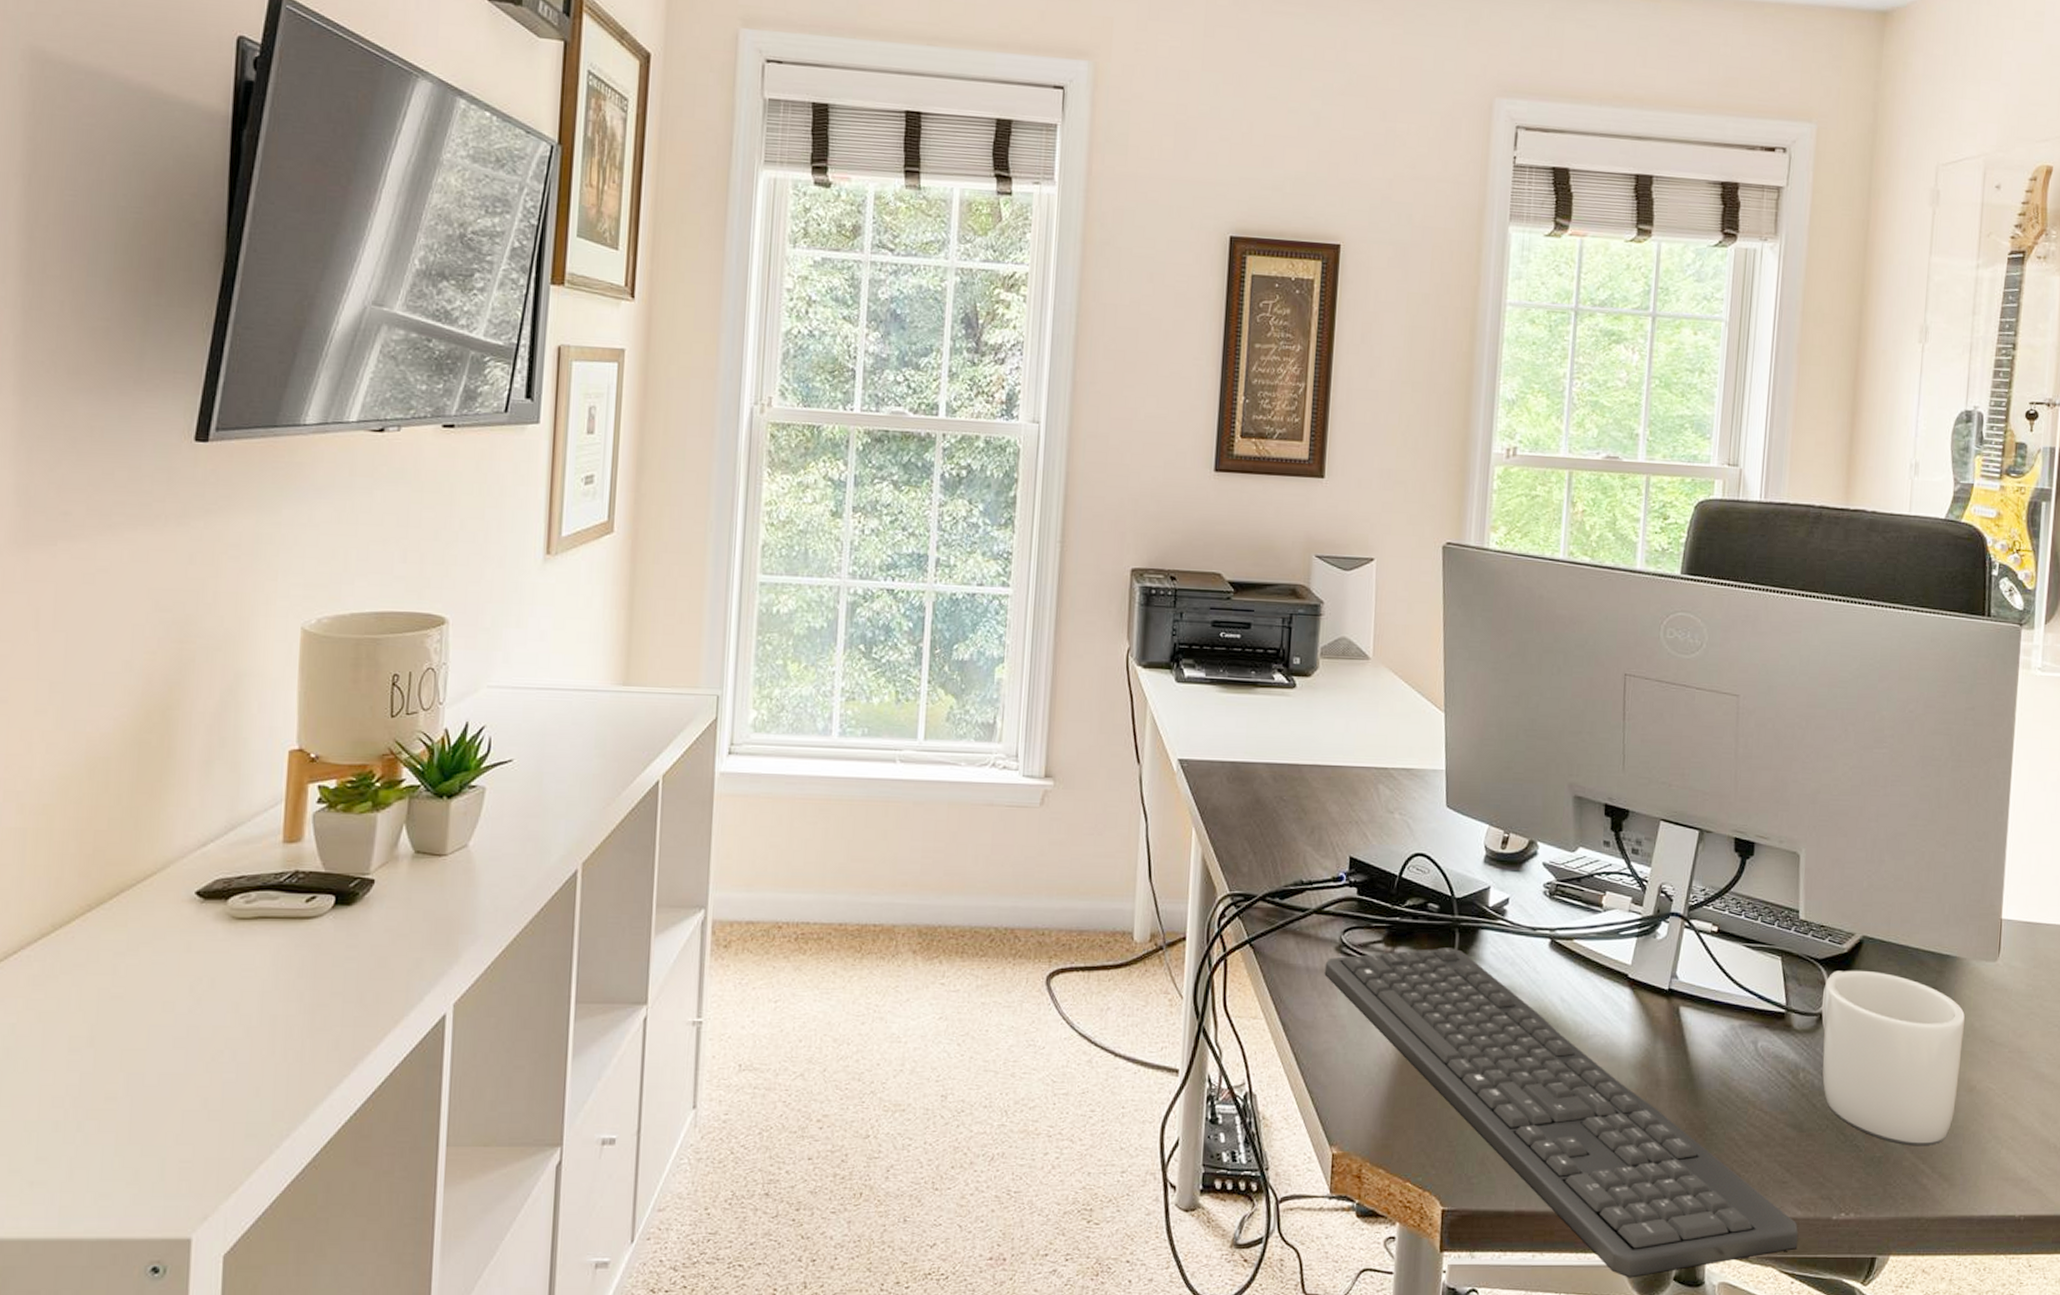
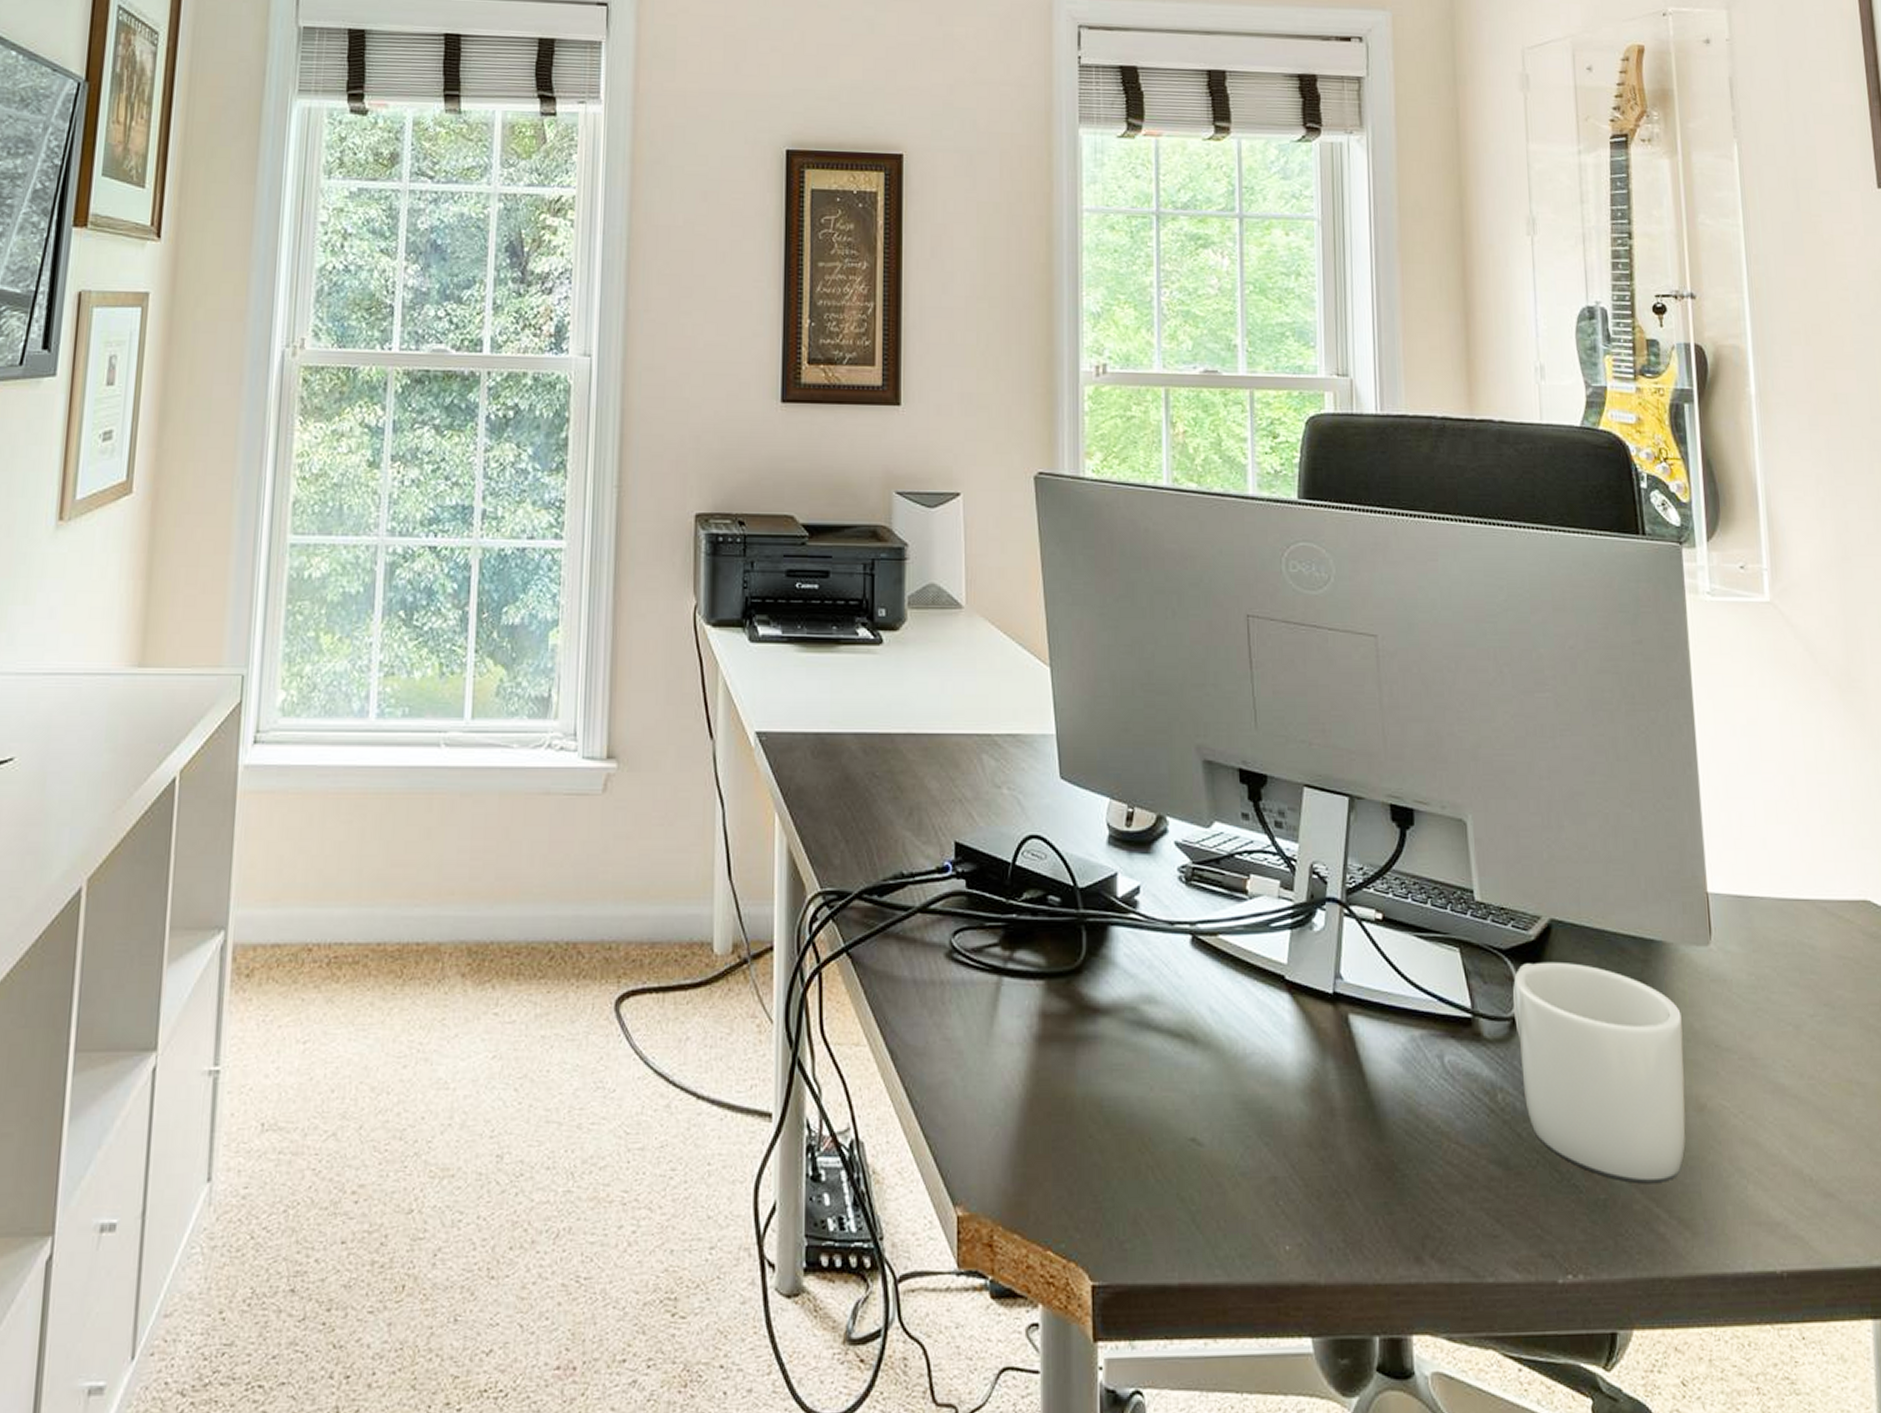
computer keyboard: present [1324,947,1799,1278] -> none [934,949,1521,1370]

